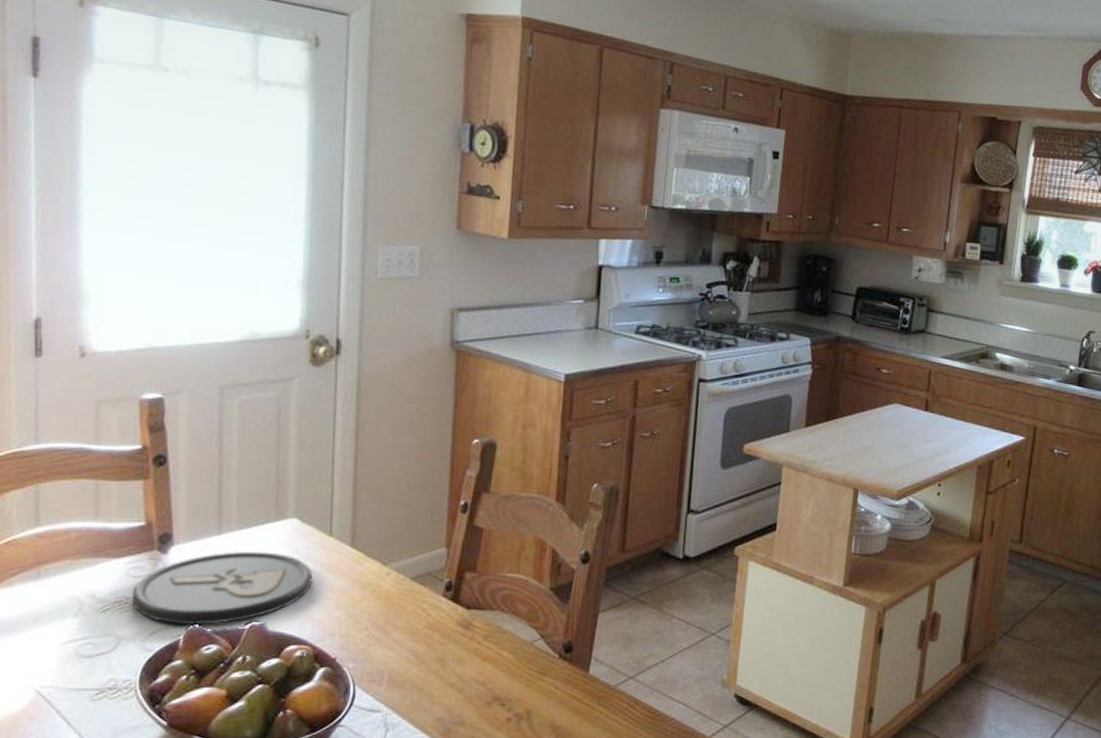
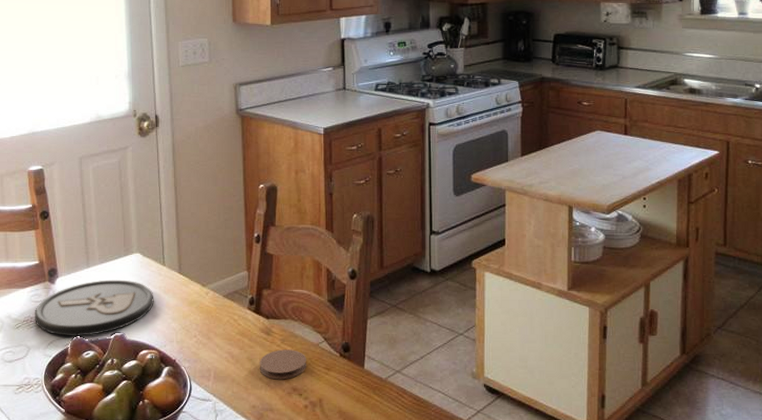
coaster: none [451,648,515,686] -> present [259,349,306,380]

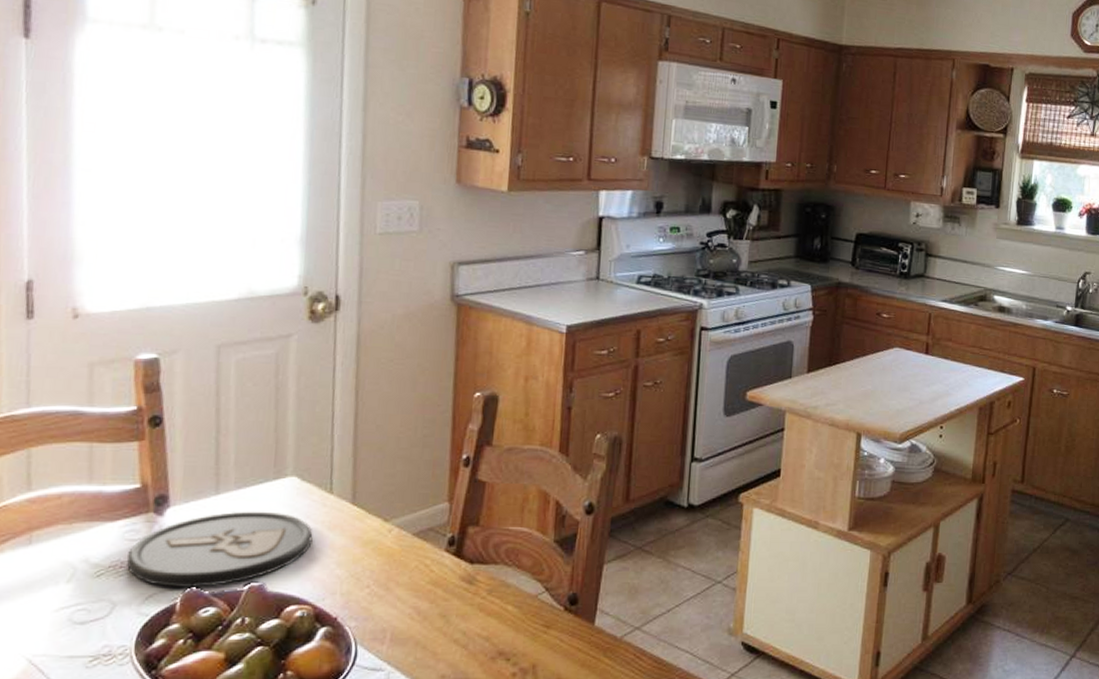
coaster: present [259,349,306,380] -> none [454,603,520,641]

